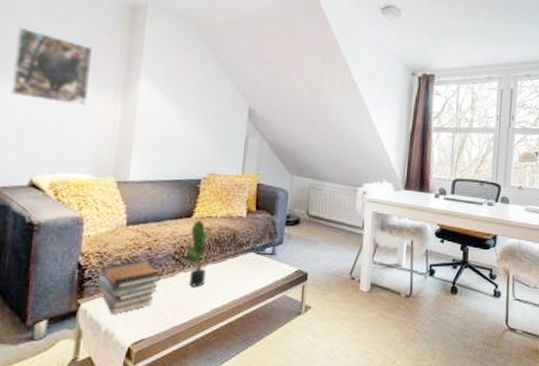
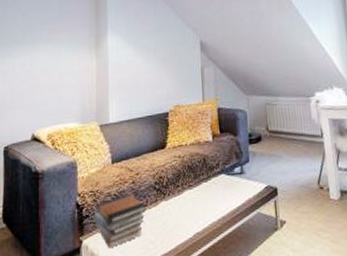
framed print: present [10,27,94,106] -> none [11,9,69,66]
potted plant: present [177,220,214,287] -> none [158,149,190,214]

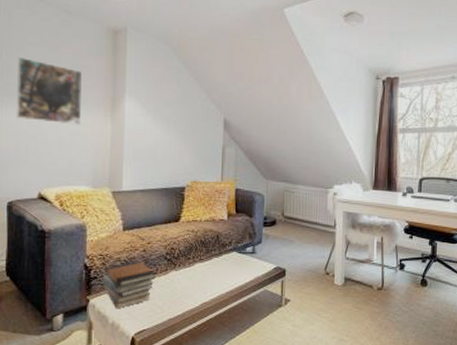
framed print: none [11,9,69,66] -> present [16,56,83,125]

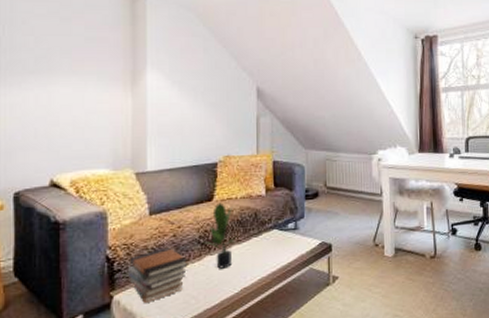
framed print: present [16,56,83,125] -> none [21,31,98,103]
potted plant: none [169,224,201,284] -> present [203,202,238,269]

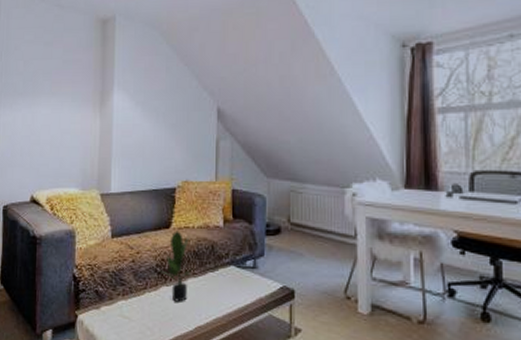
book stack: present [128,247,188,303] -> none [91,272,145,327]

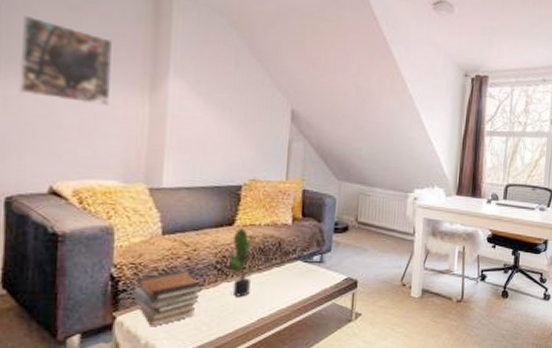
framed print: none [12,56,73,123] -> present [19,14,114,106]
book stack: none [91,272,145,327] -> present [135,270,202,326]

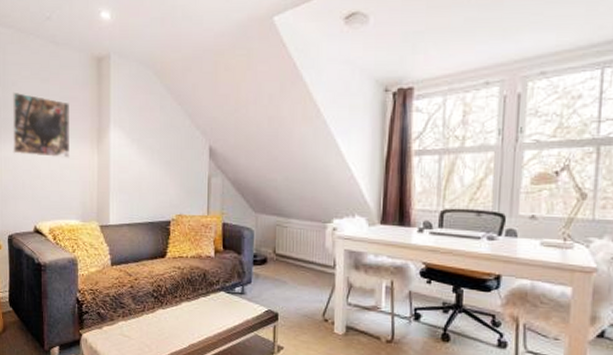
book stack: present [135,270,202,326] -> none [94,297,143,344]
potted plant: present [219,228,259,297] -> none [156,260,188,323]

